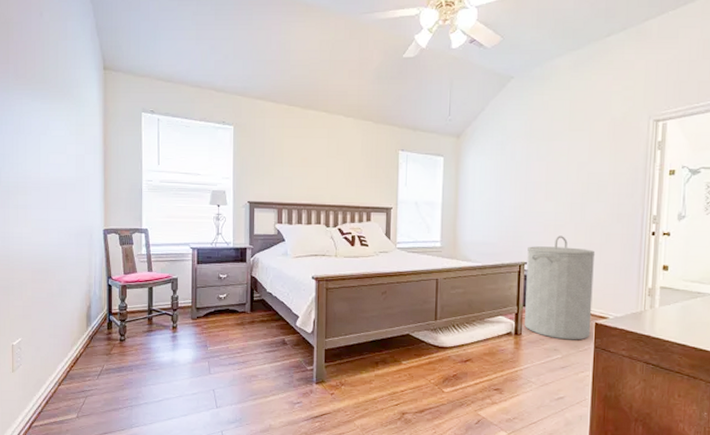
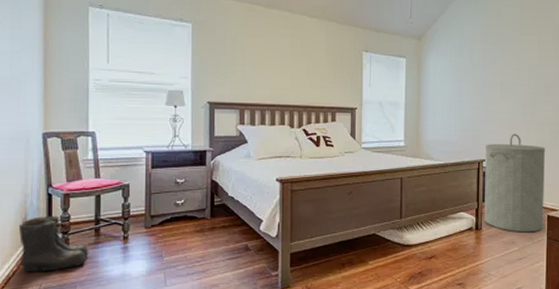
boots: none [84,304,143,355] -> present [18,215,89,273]

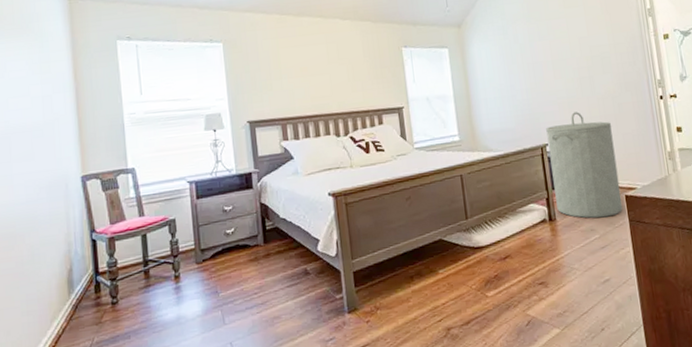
boots: present [18,215,89,273] -> none [64,261,140,328]

